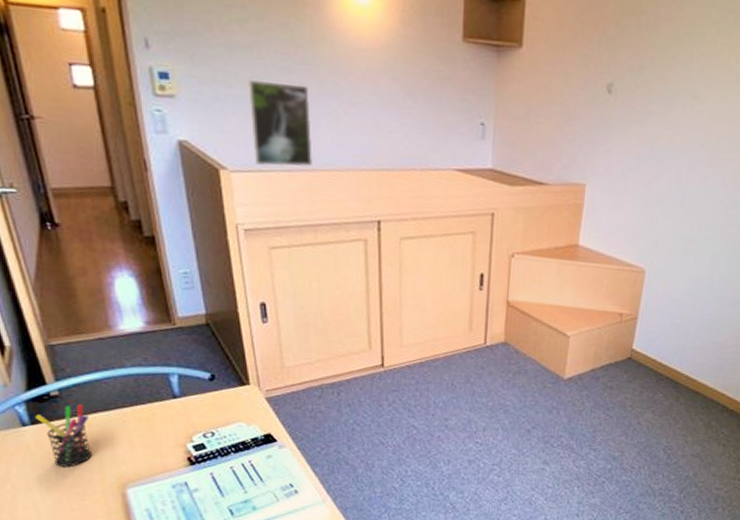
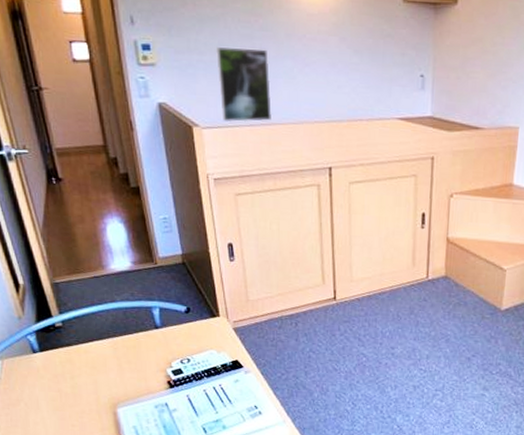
pen holder: present [35,403,93,467] -> none [43,333,90,389]

